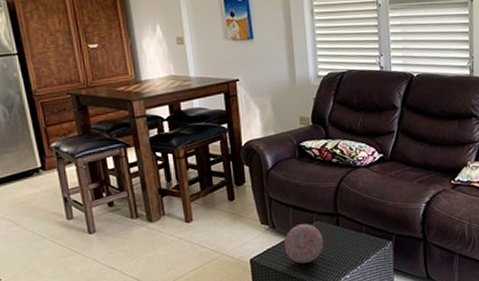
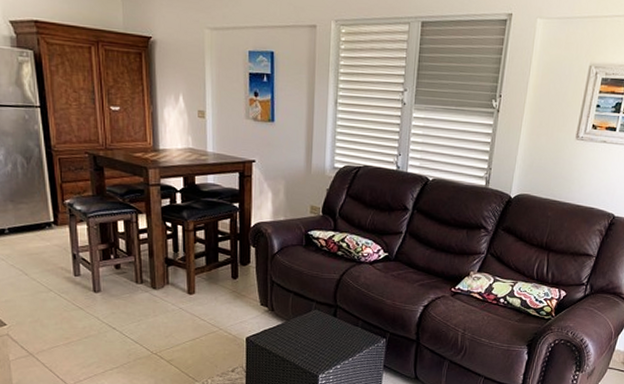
decorative orb: present [284,224,323,264] -> none [281,311,319,348]

